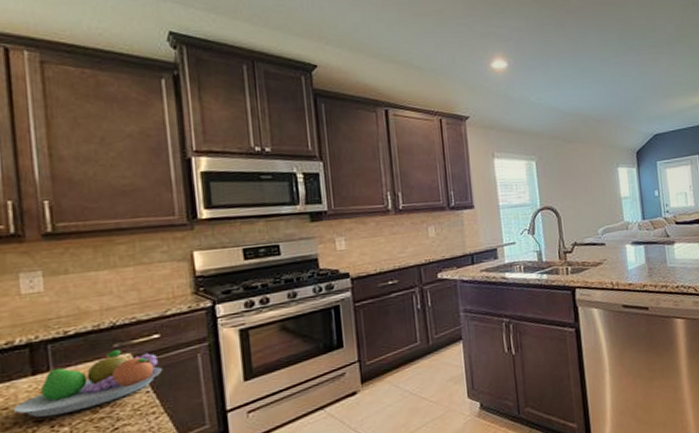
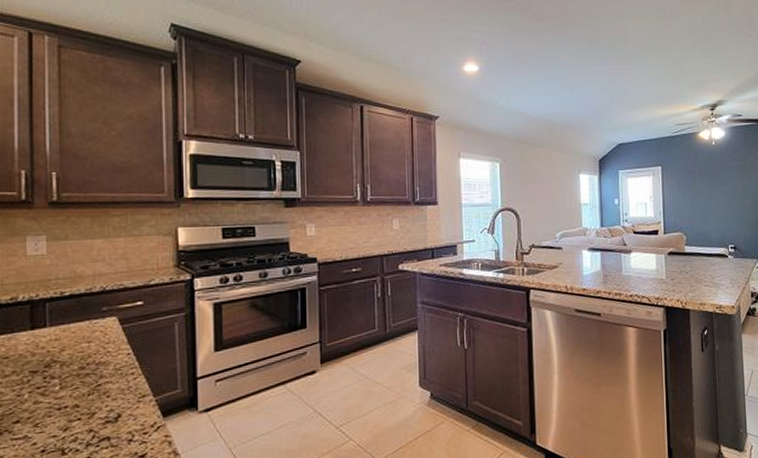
fruit bowl: present [14,349,163,418] -> none [14,312,144,369]

